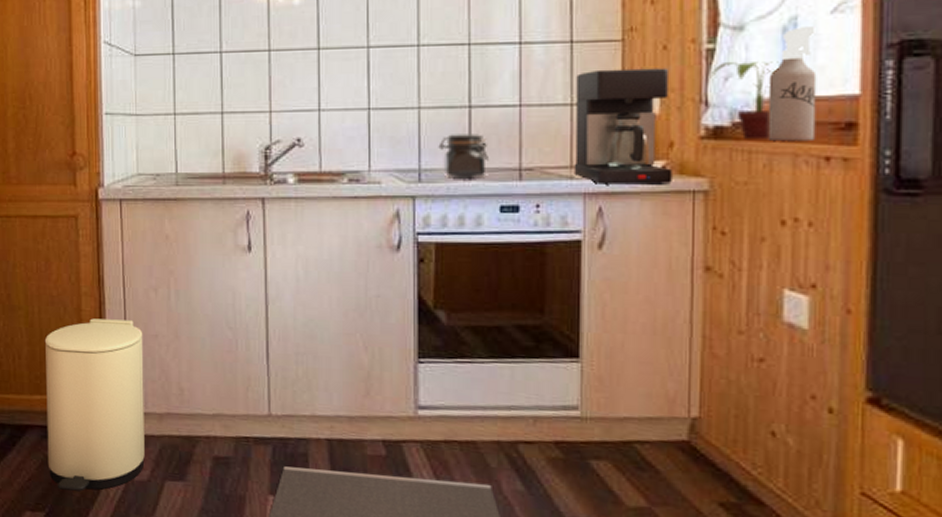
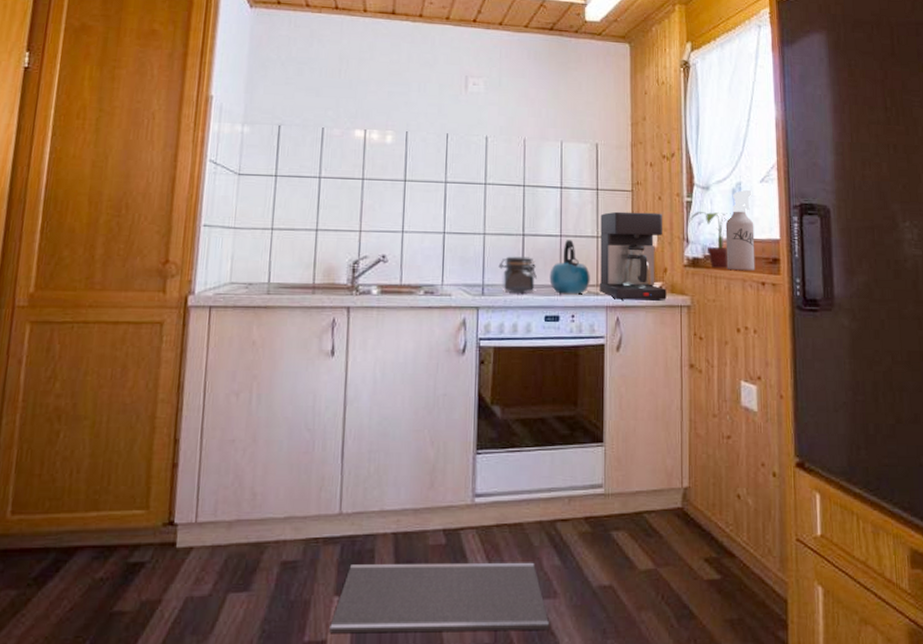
pedal bin: present [44,318,145,492] -> none [96,426,220,617]
kettle: none [505,110,561,179] -> present [549,240,590,295]

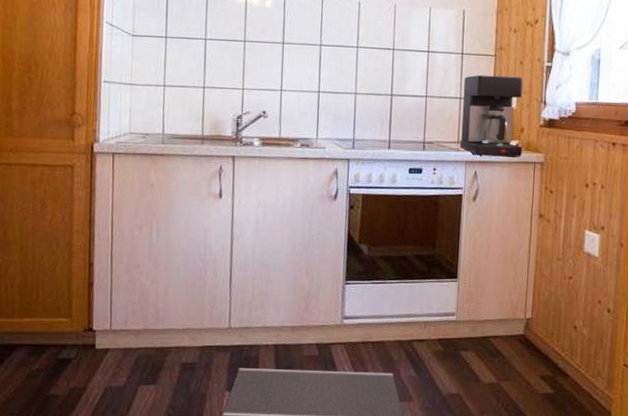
jar: present [498,256,537,293] -> none [368,114,403,148]
kettle: present [549,240,590,295] -> none [414,100,452,150]
potted plant: present [690,212,732,269] -> none [549,76,590,130]
spray bottle: present [725,190,756,271] -> none [580,56,611,133]

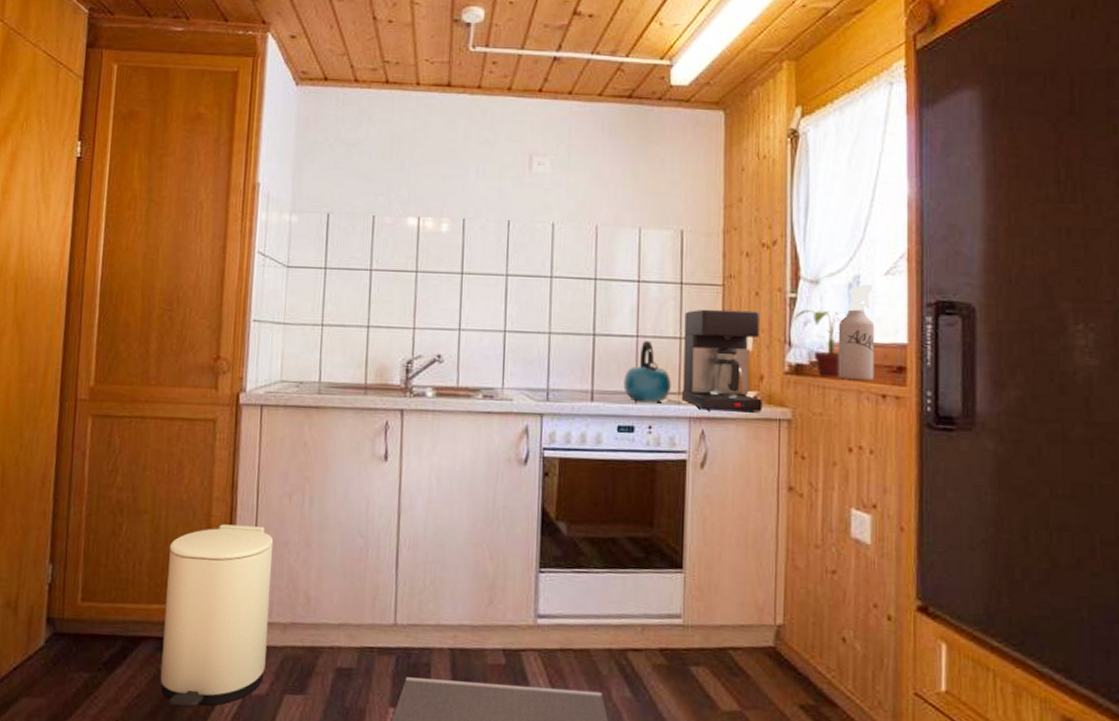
pedal bin: none [33,252,127,399] -> present [160,524,274,708]
kettle: none [414,100,452,150] -> present [623,341,671,403]
potted plant: none [549,76,590,130] -> present [794,310,847,378]
spray bottle: none [580,56,611,133] -> present [838,284,875,381]

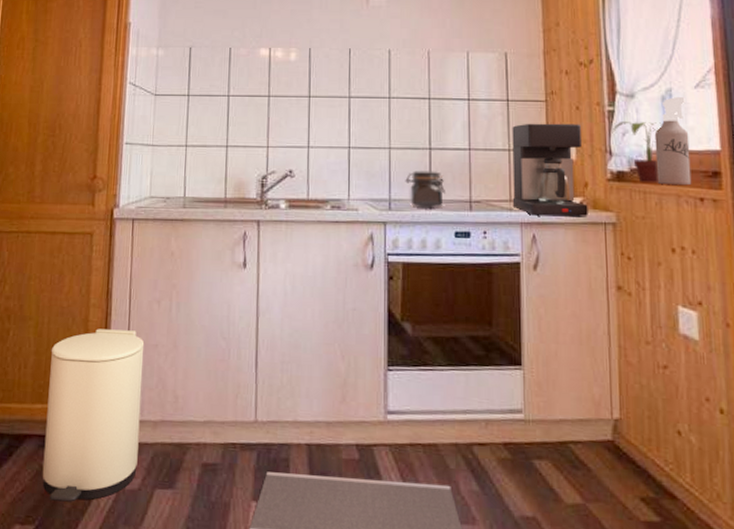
jar: none [565,358,609,400] -> present [405,170,445,208]
kettle: present [623,341,671,403] -> none [459,153,503,210]

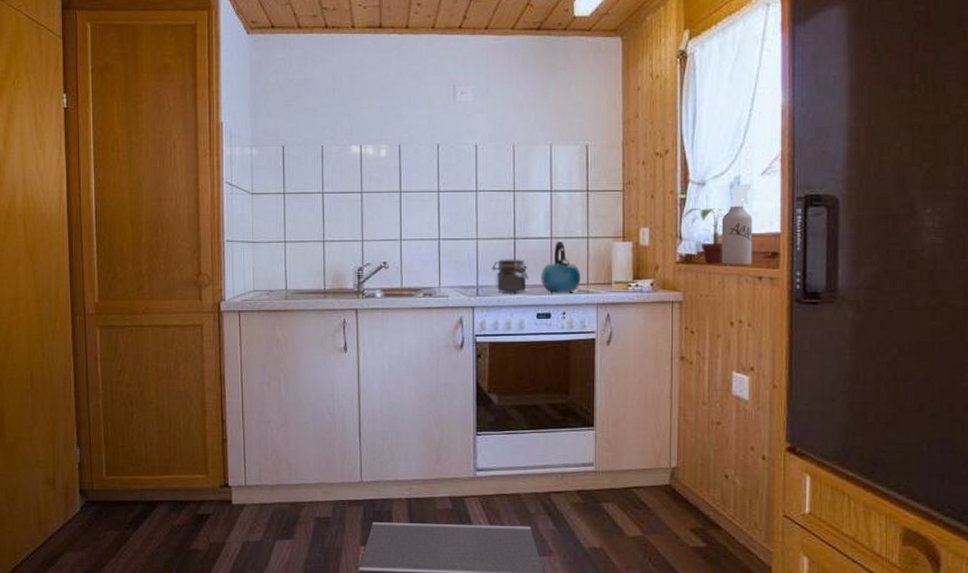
pedal bin: present [42,329,145,502] -> none [173,409,259,554]
kettle: none [459,153,503,210] -> present [541,242,581,293]
coffee maker: present [512,123,588,217] -> none [589,211,658,297]

